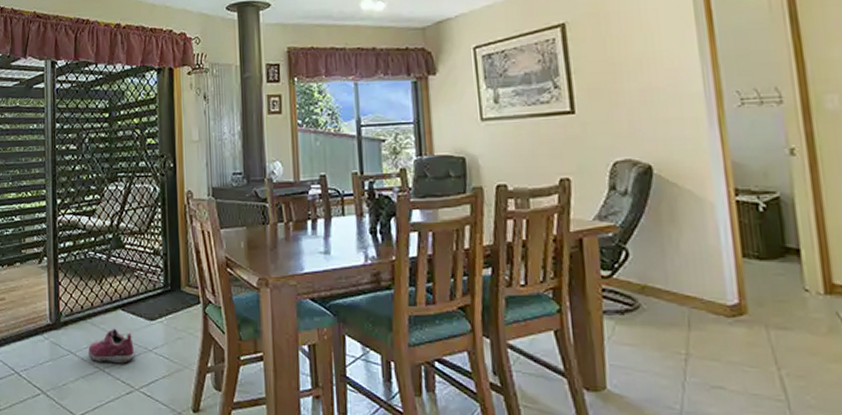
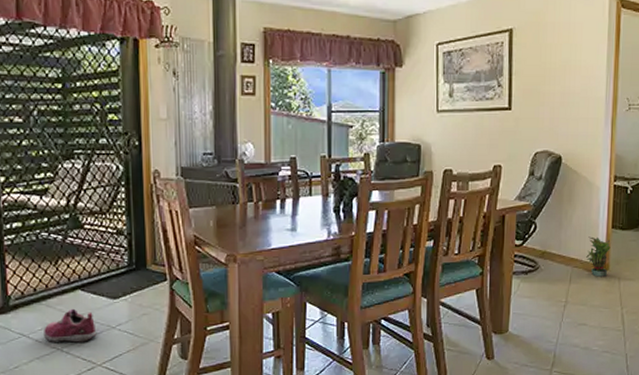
potted plant: none [708,268,746,323] -> present [586,236,611,277]

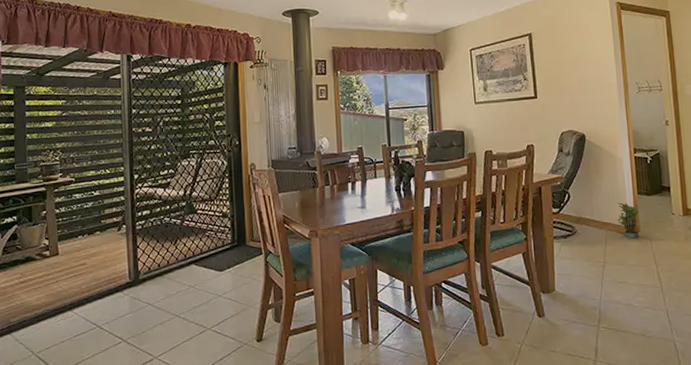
shoe: present [42,308,97,344] -> none [164,280,207,311]

